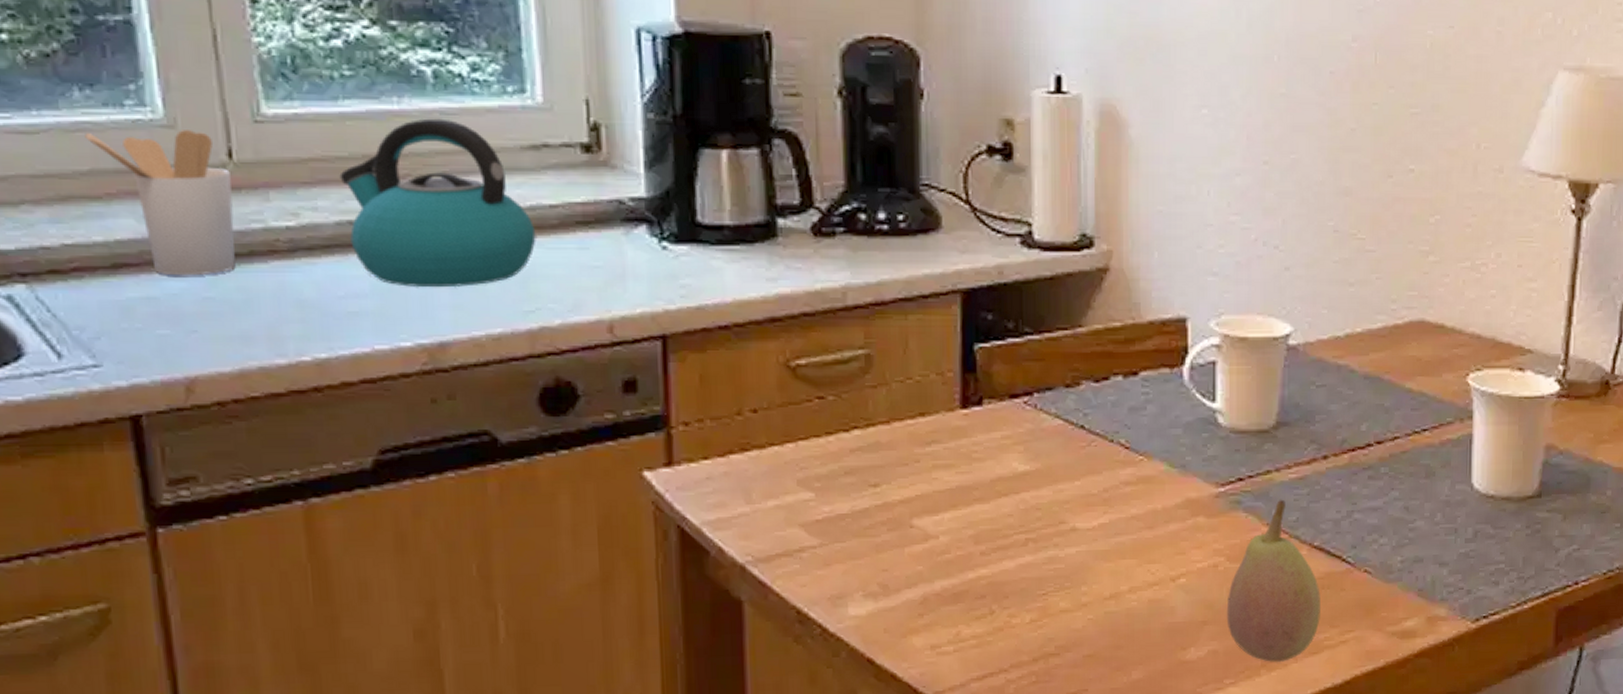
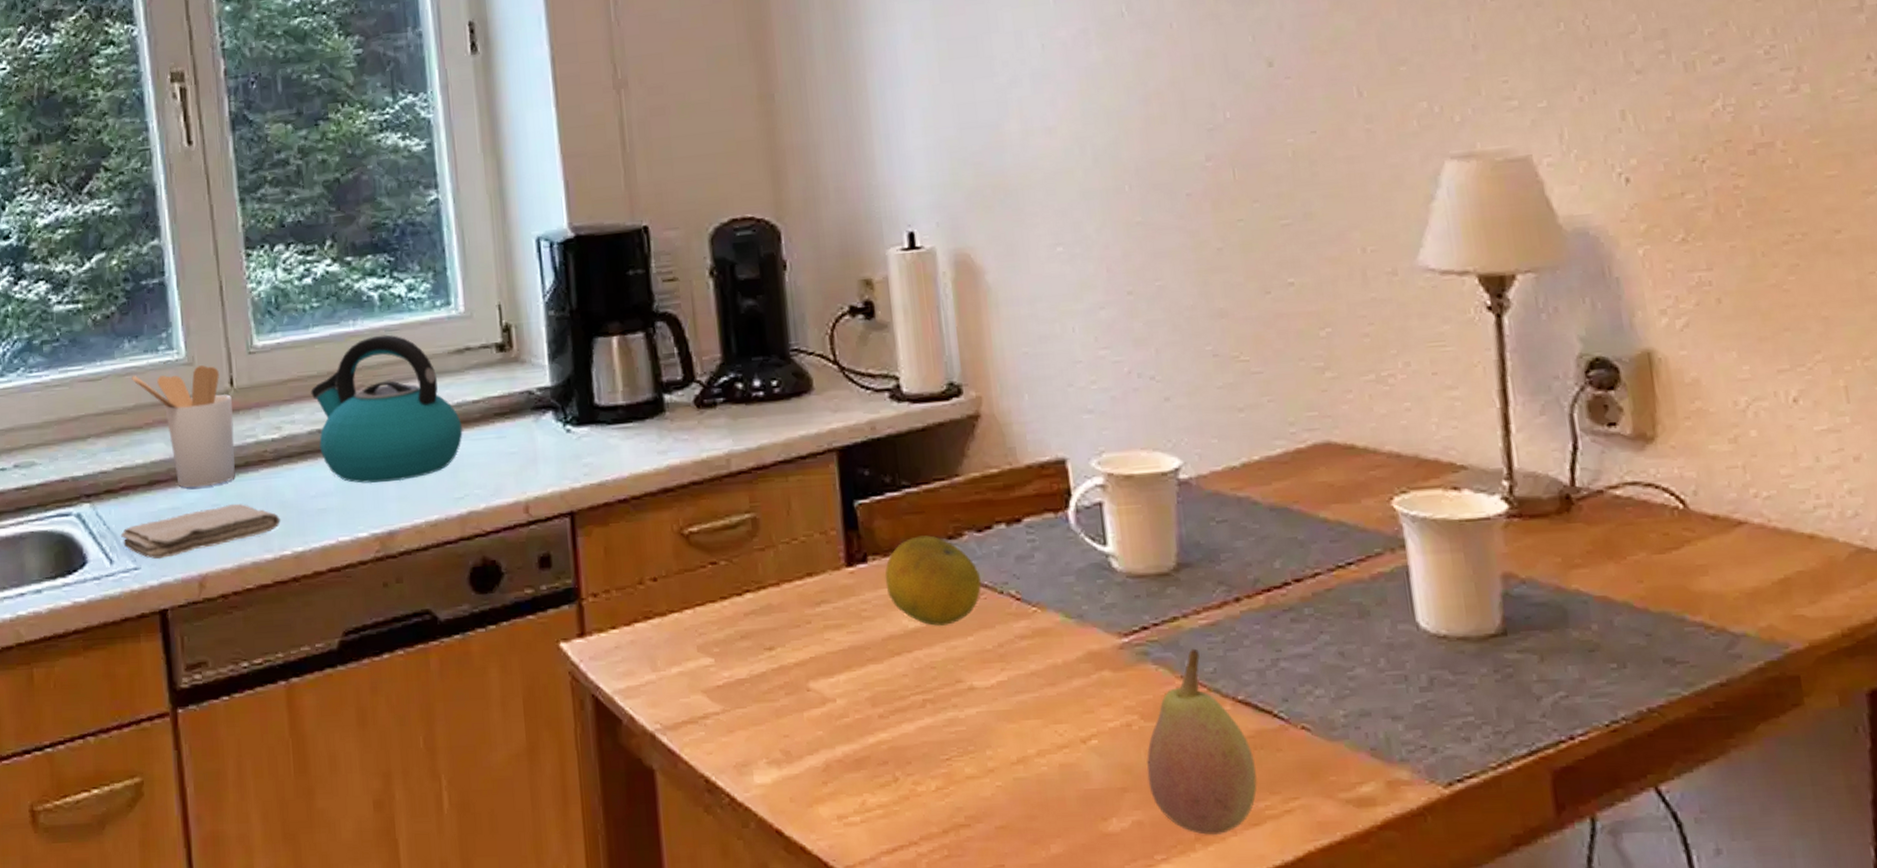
washcloth: none [72,298,298,357] -> present [120,503,281,560]
fruit: none [999,382,1094,470] -> present [884,535,982,626]

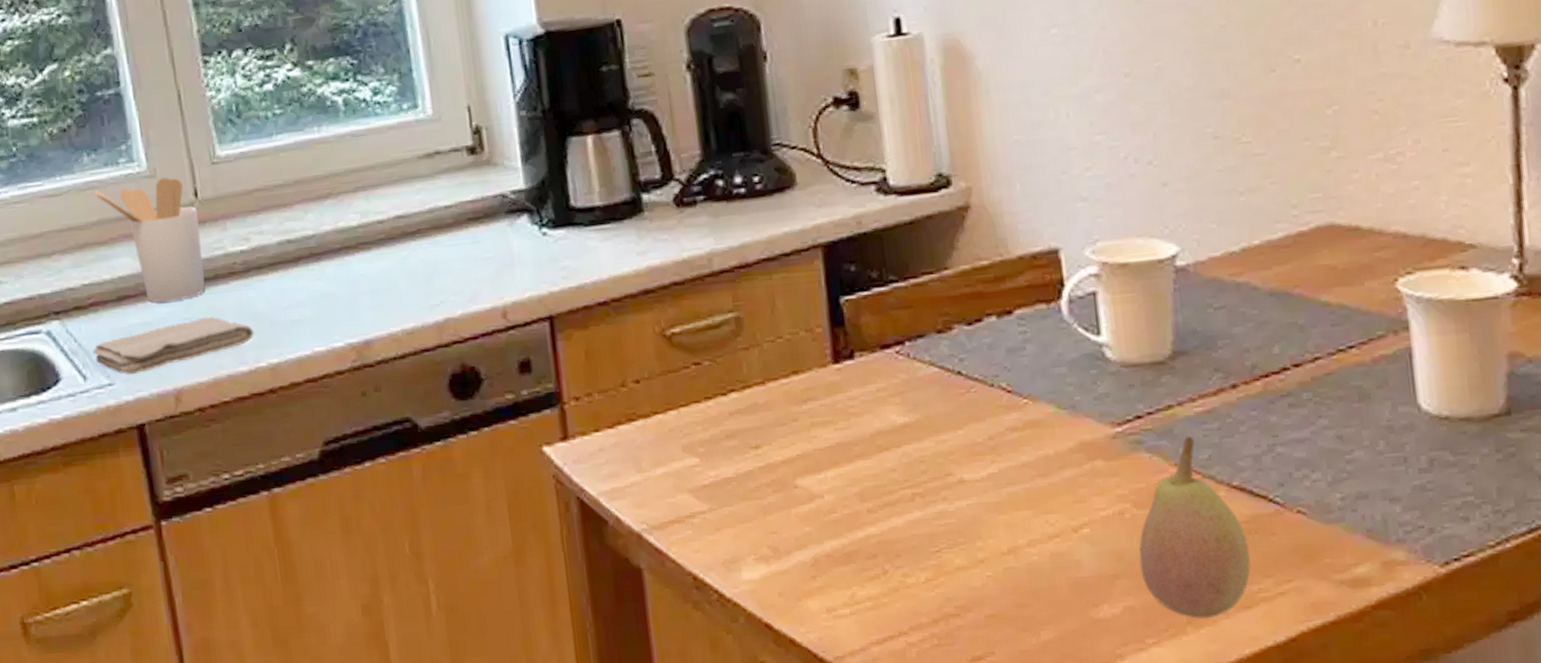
kettle: present [311,334,463,484] -> none [278,140,436,293]
fruit: present [884,535,982,626] -> none [872,330,972,421]

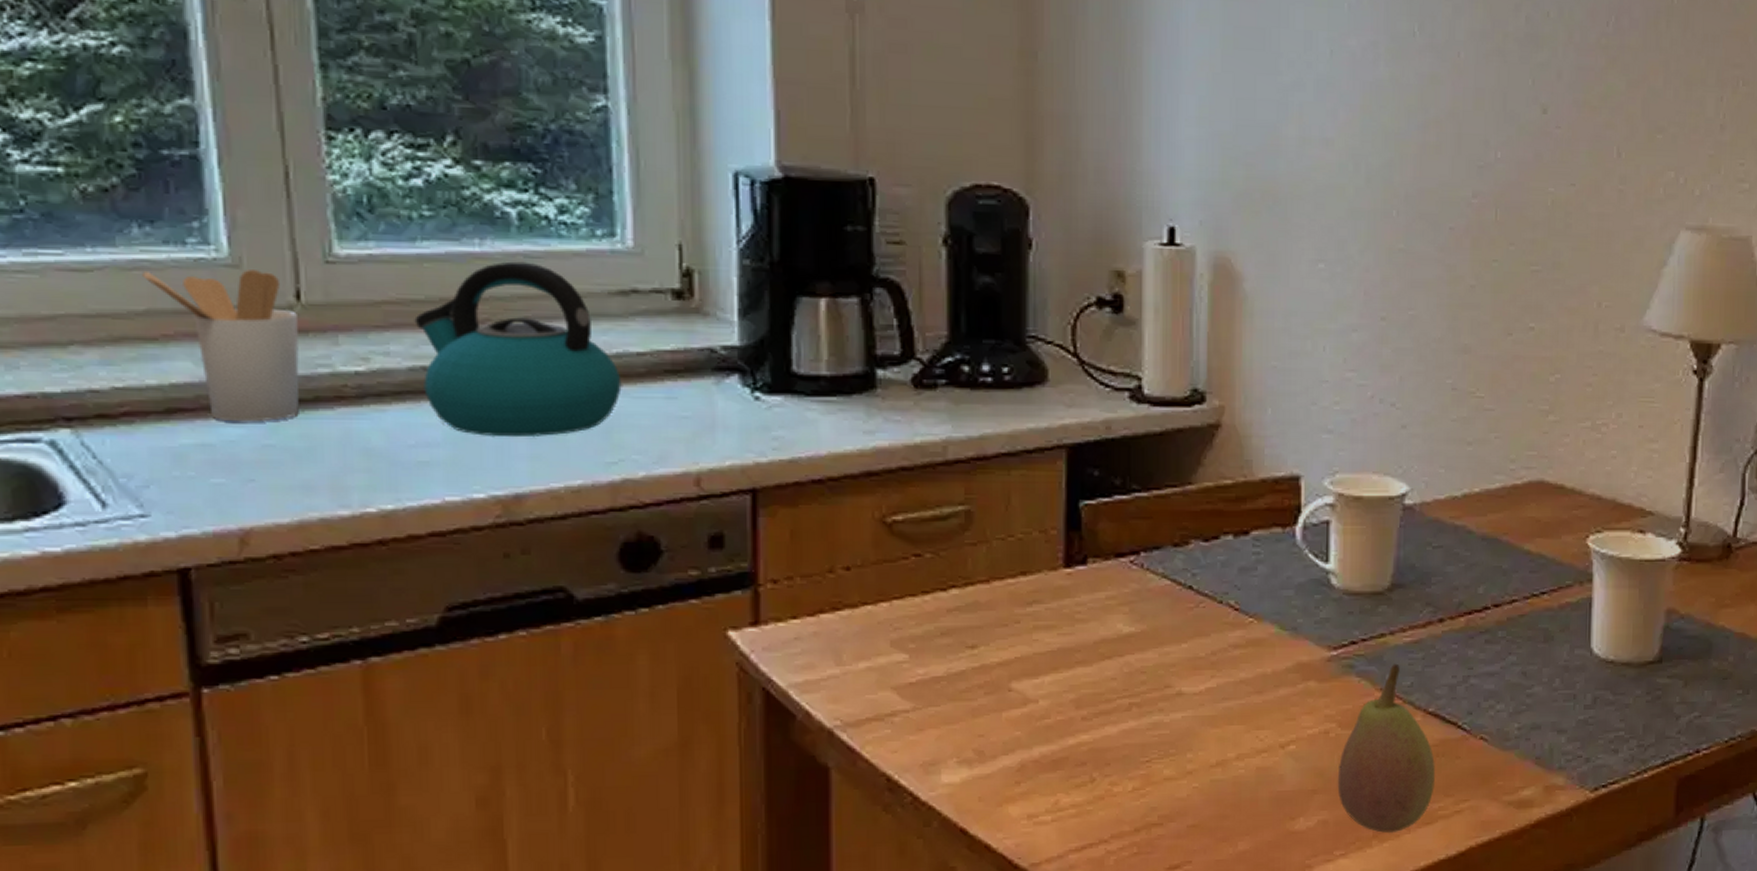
washcloth: present [92,316,254,375] -> none [119,445,363,507]
kettle: none [278,140,436,293] -> present [414,261,622,438]

